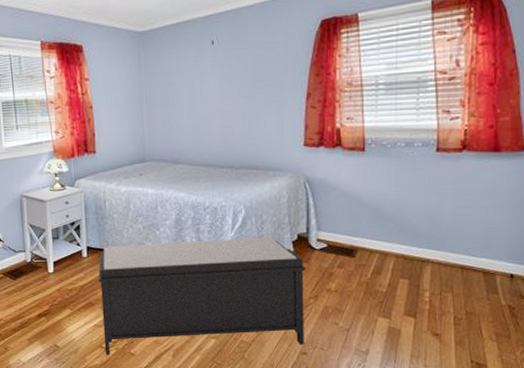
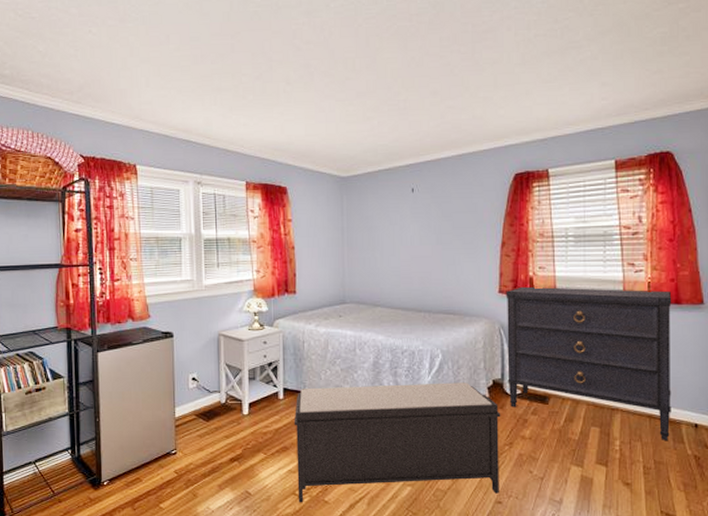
dresser: none [311,138,490,292] -> present [506,286,672,441]

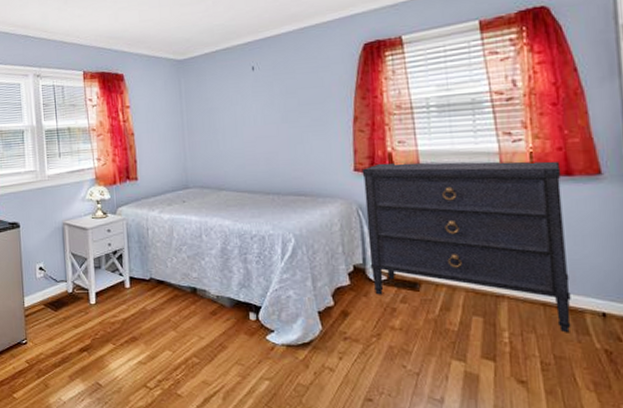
bench: present [293,382,501,503] -> none [141,268,369,396]

